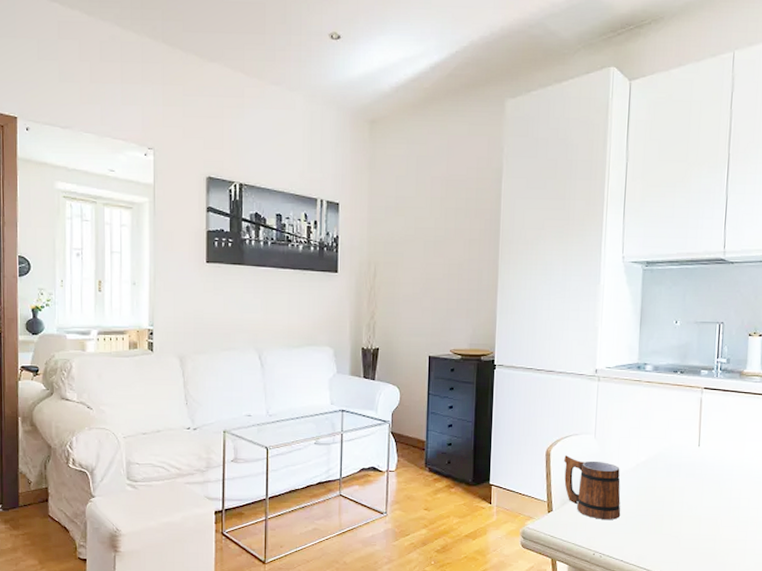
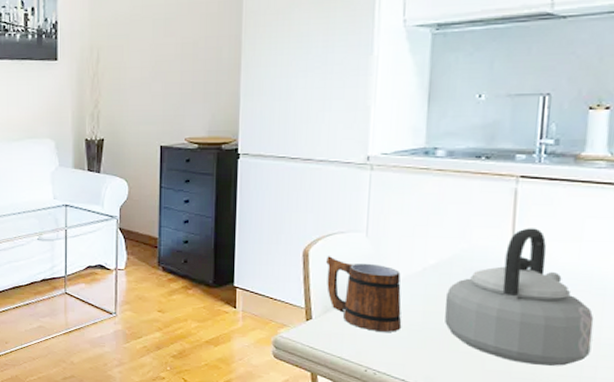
teapot: none [652,430,754,541] -> present [445,228,594,366]

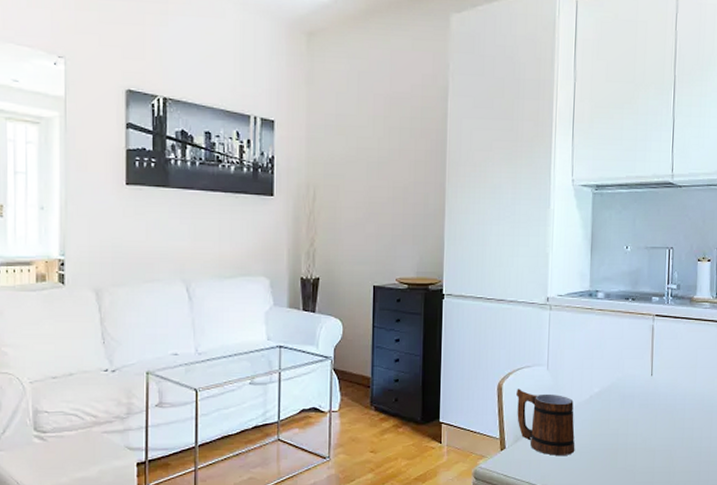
teapot: present [445,228,594,366] -> none [606,358,706,474]

